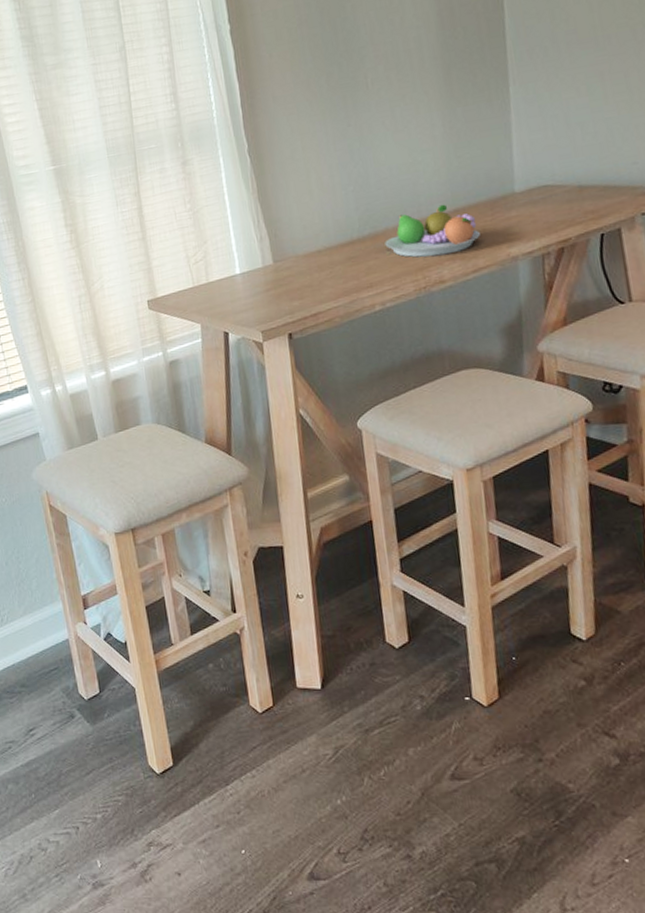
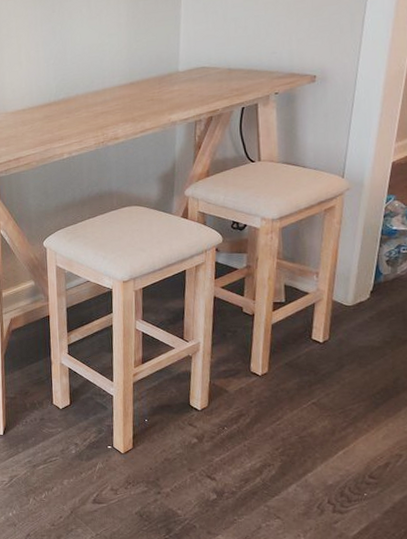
fruit bowl: present [385,204,480,258] -> none [75,78,149,119]

